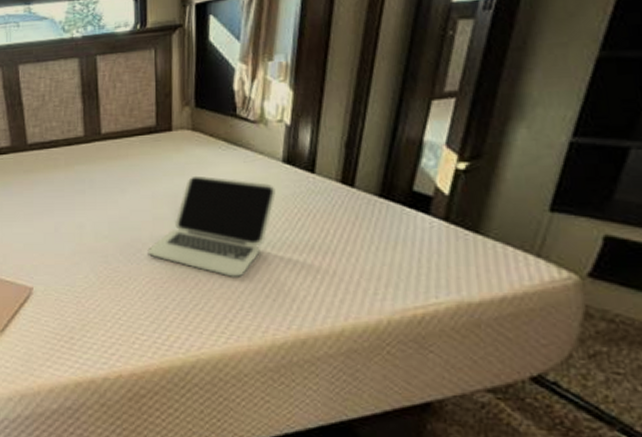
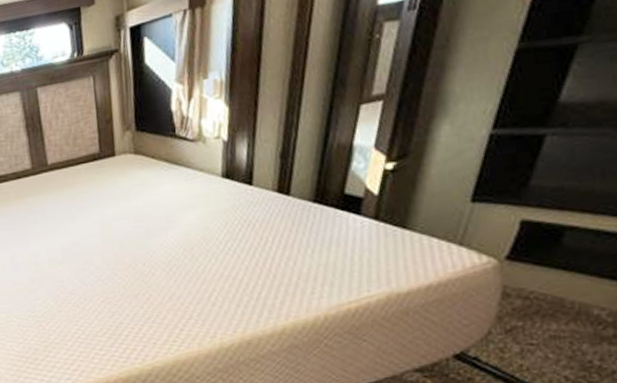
laptop: present [147,175,276,277] -> none [100,197,217,290]

